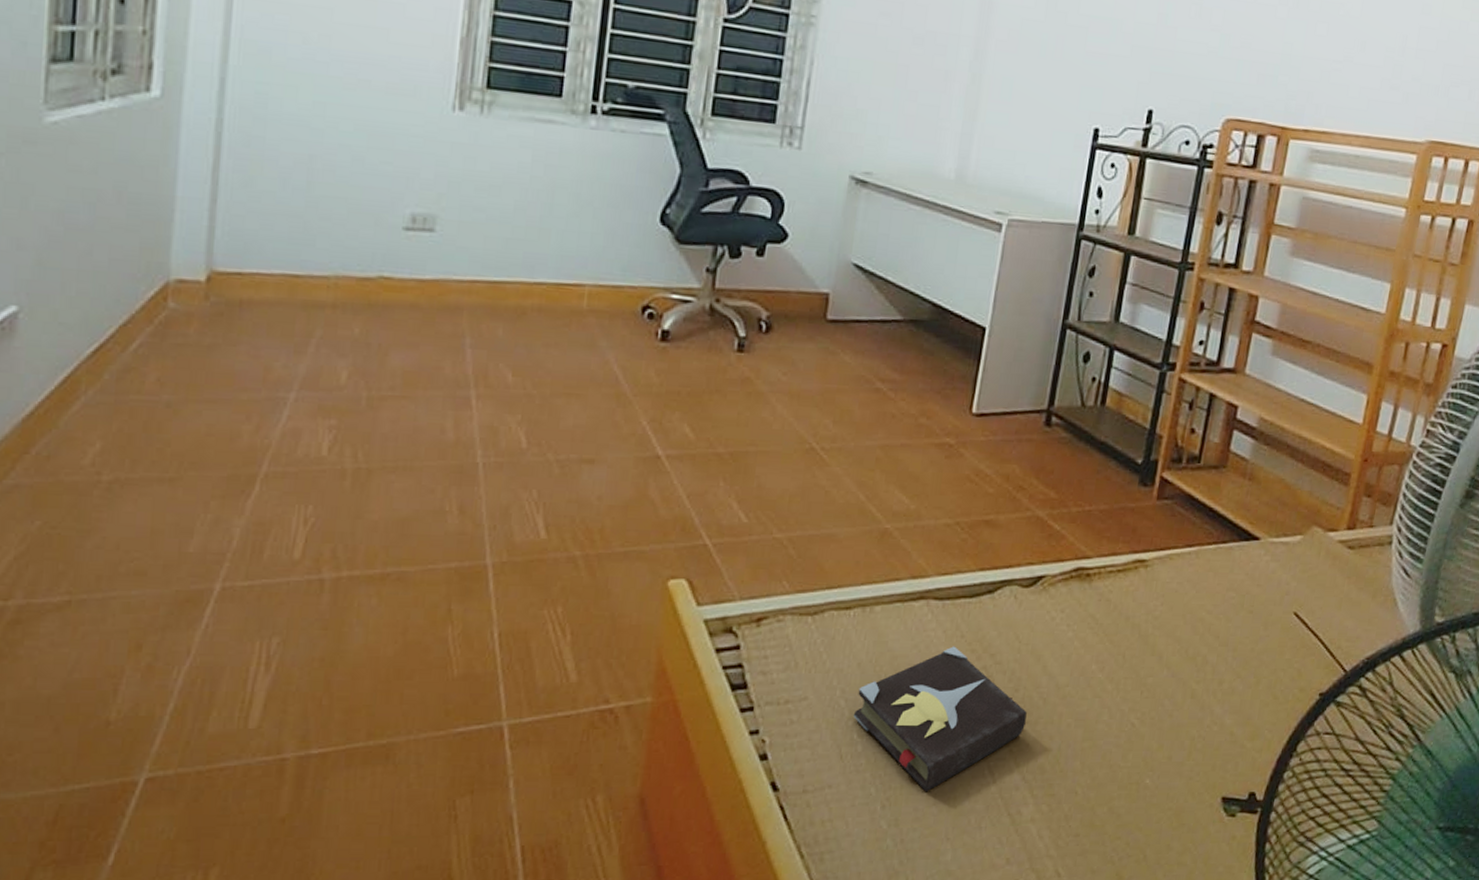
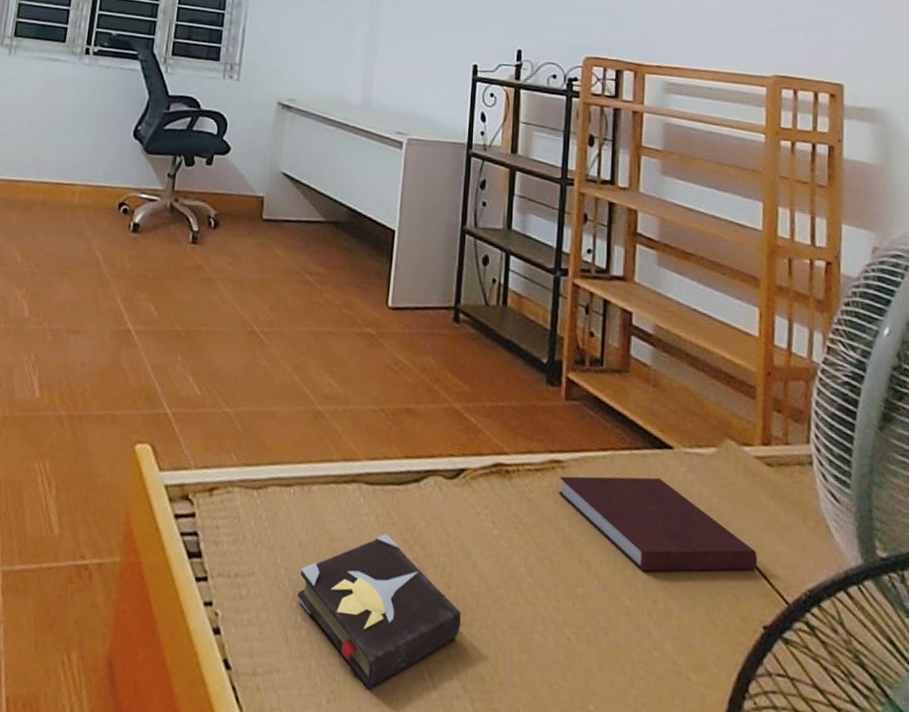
notebook: none [1139,569,1325,656] -> present [559,476,757,572]

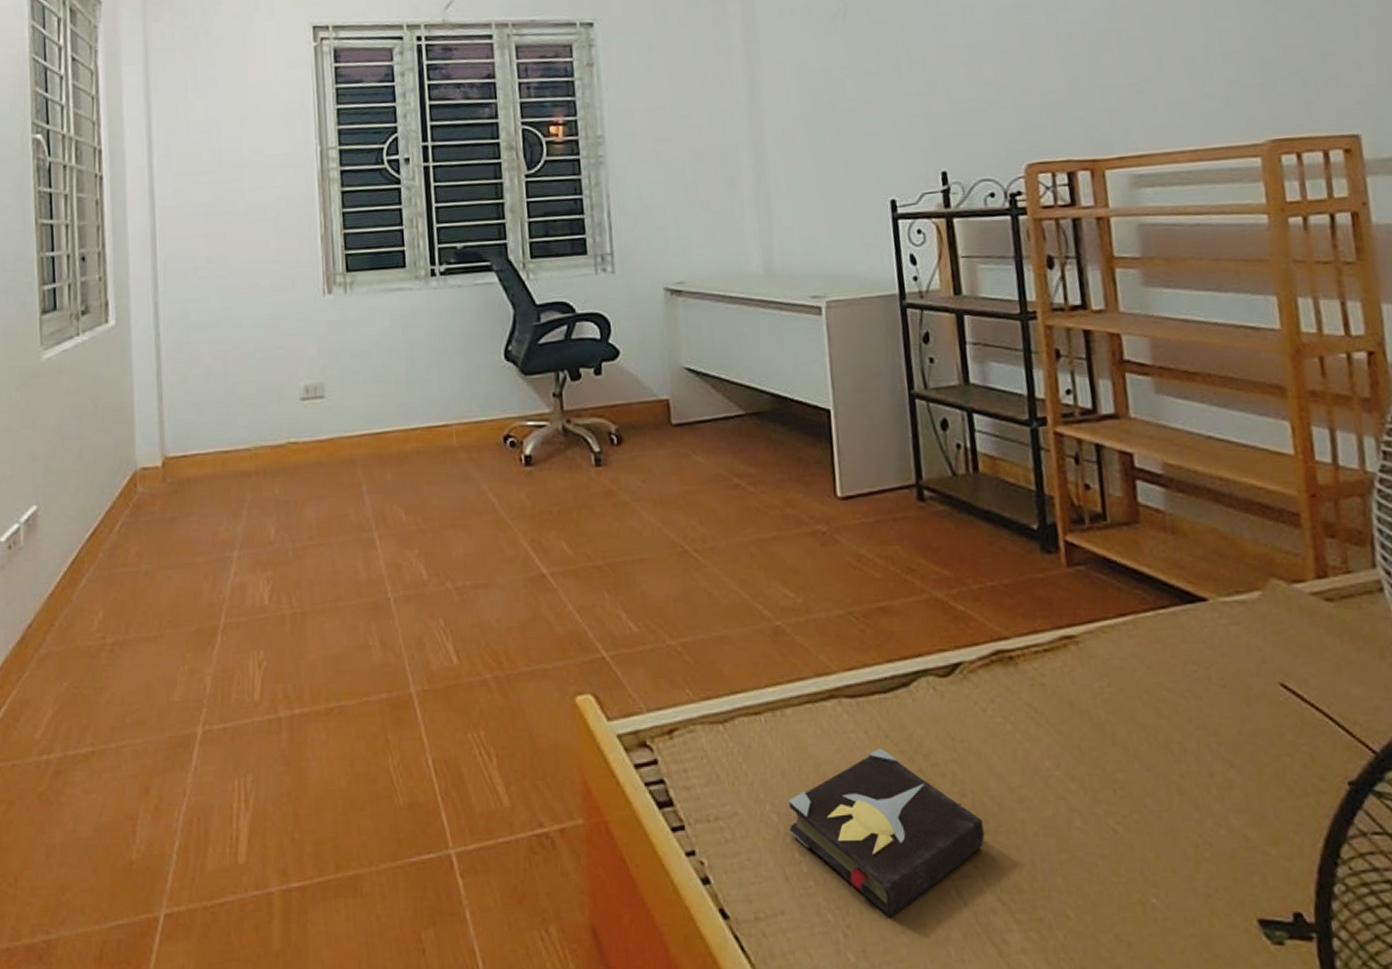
notebook: present [559,476,757,572] -> none [1074,637,1331,742]

